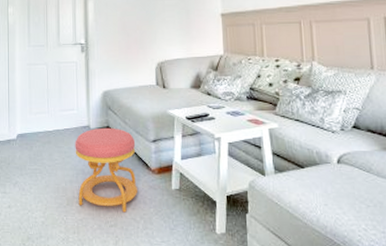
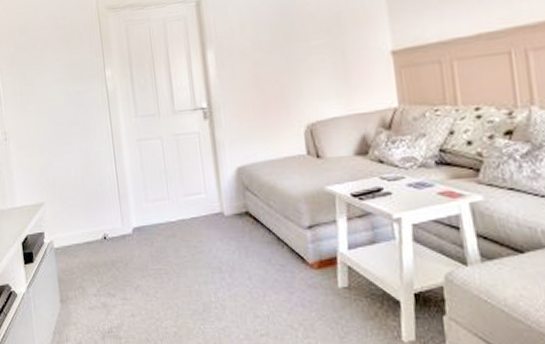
stool: present [75,127,137,213] -> none [206,213,293,319]

